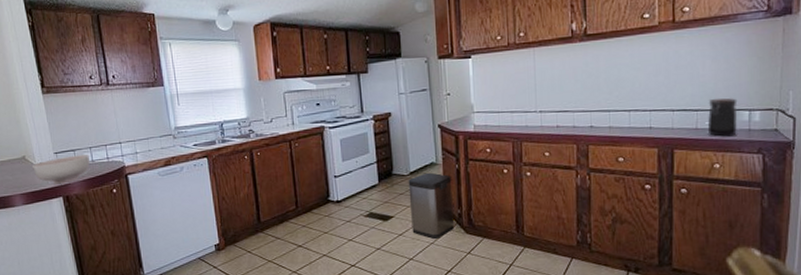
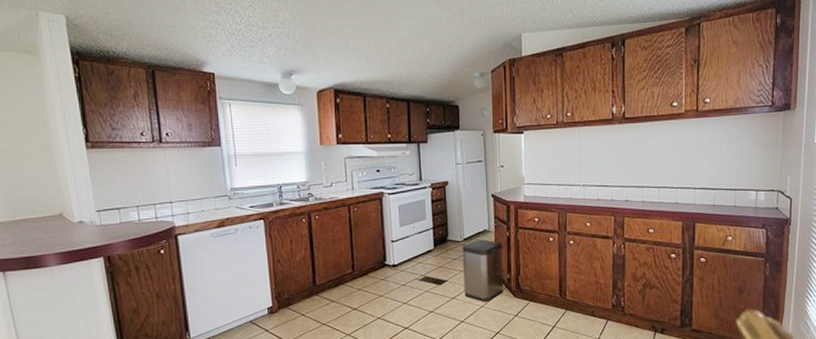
bowl: present [31,155,90,184] -> none [69,213,136,244]
jar: present [708,98,738,137] -> none [723,179,747,213]

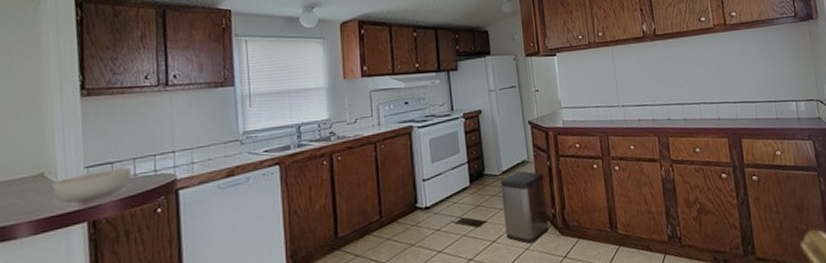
bowl: none [69,213,136,244] -> present [50,167,131,207]

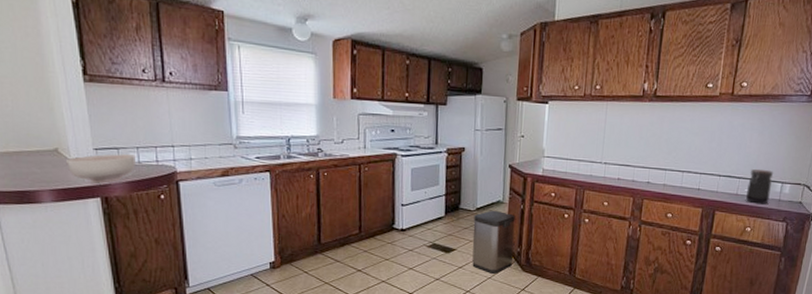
jar: none [762,90,789,126] -> present [746,168,774,204]

